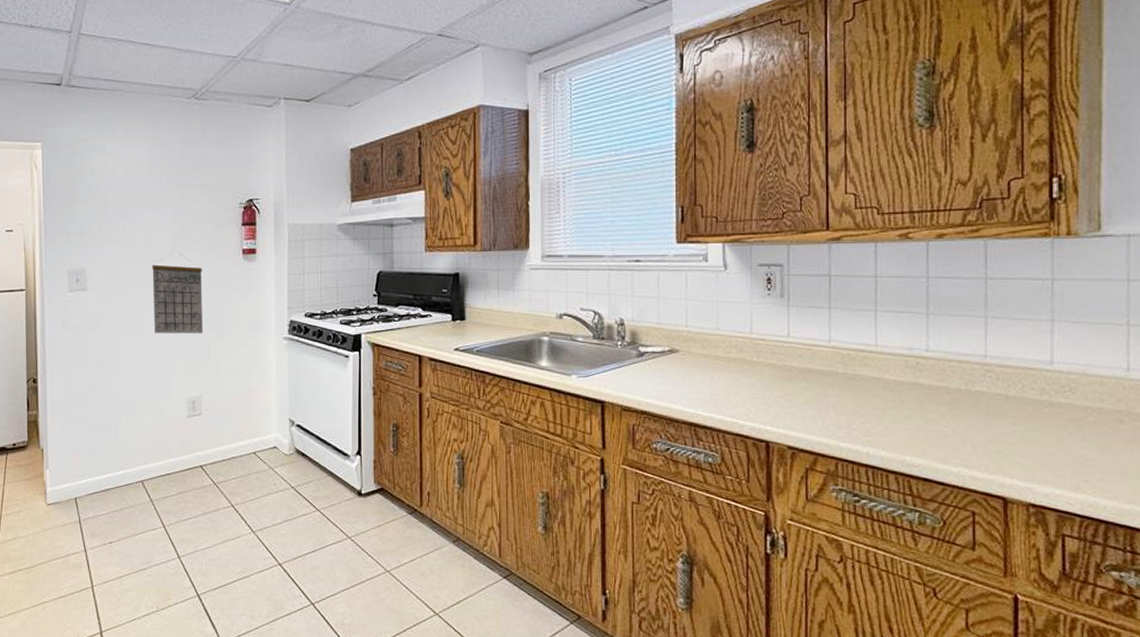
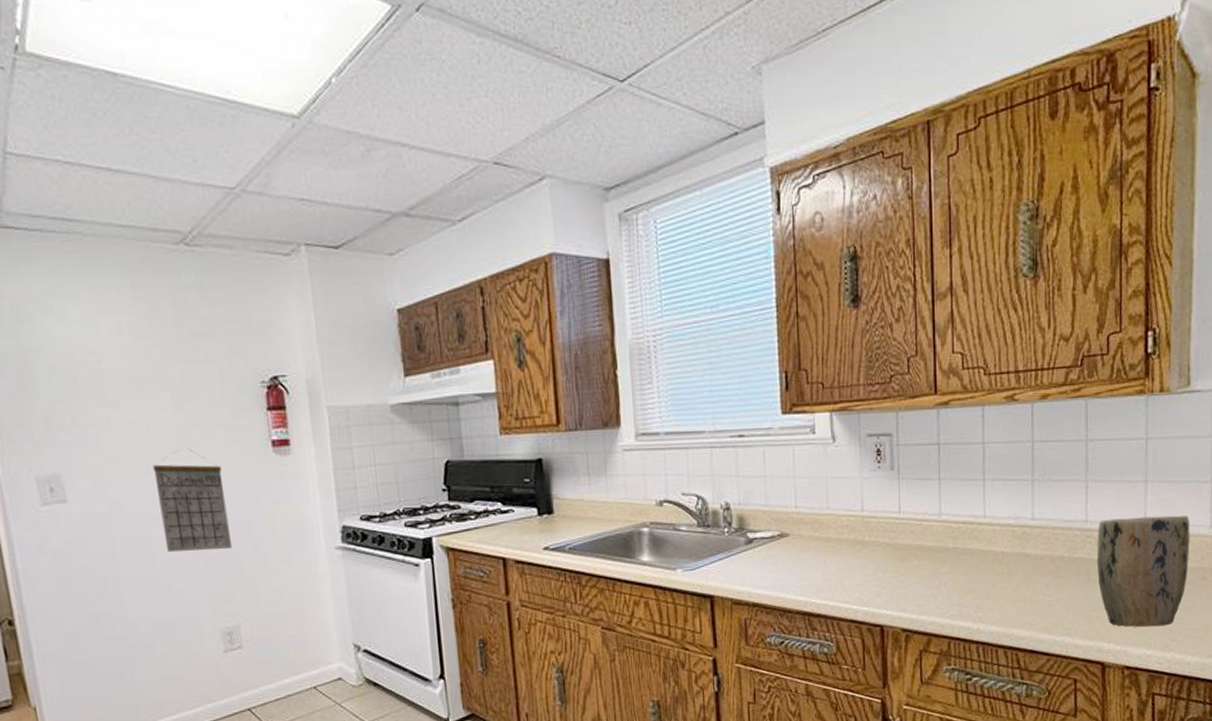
plant pot: none [997,355,1104,467] -> present [1096,515,1190,628]

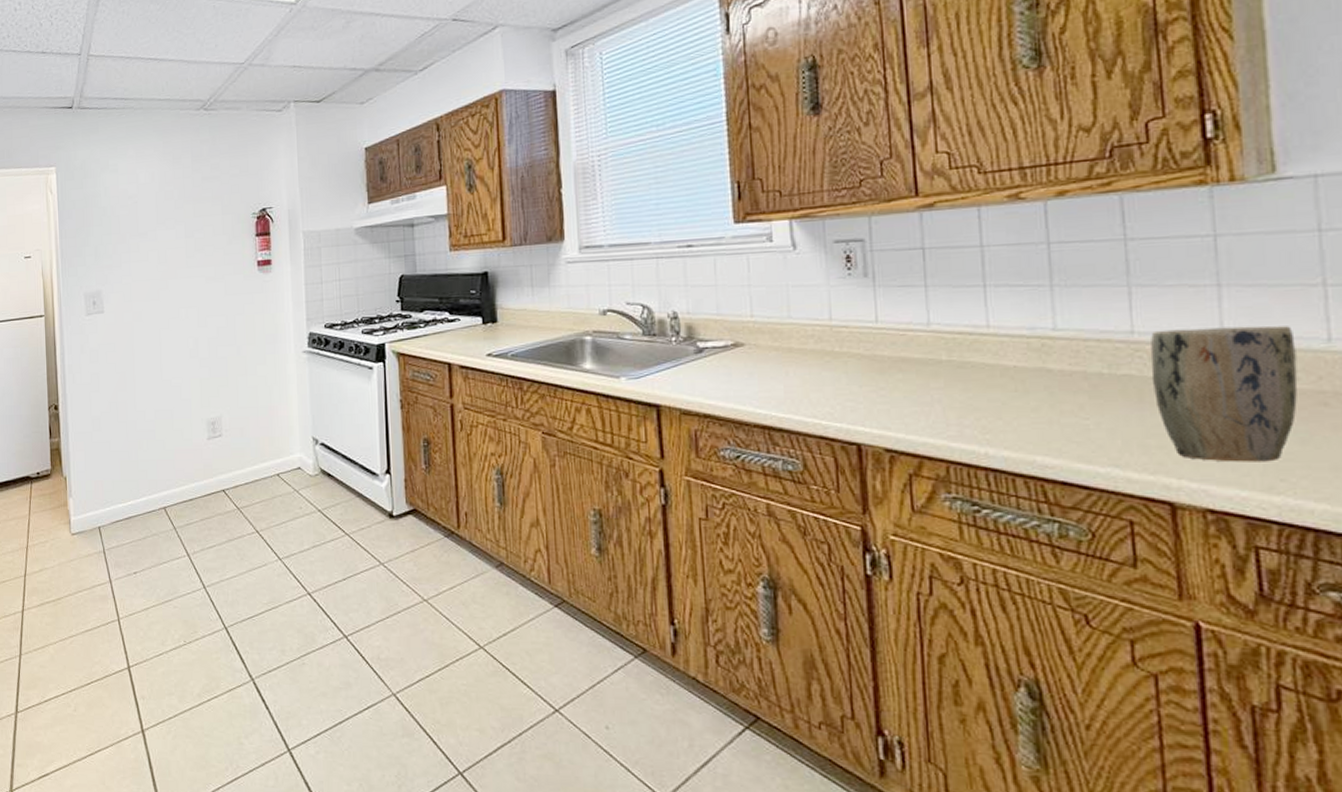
calendar: present [153,449,232,552] -> none [167,269,220,353]

